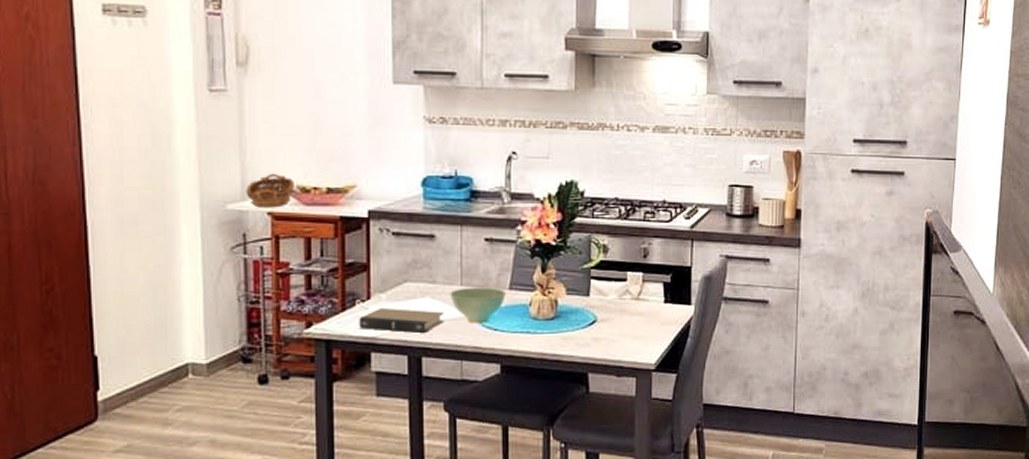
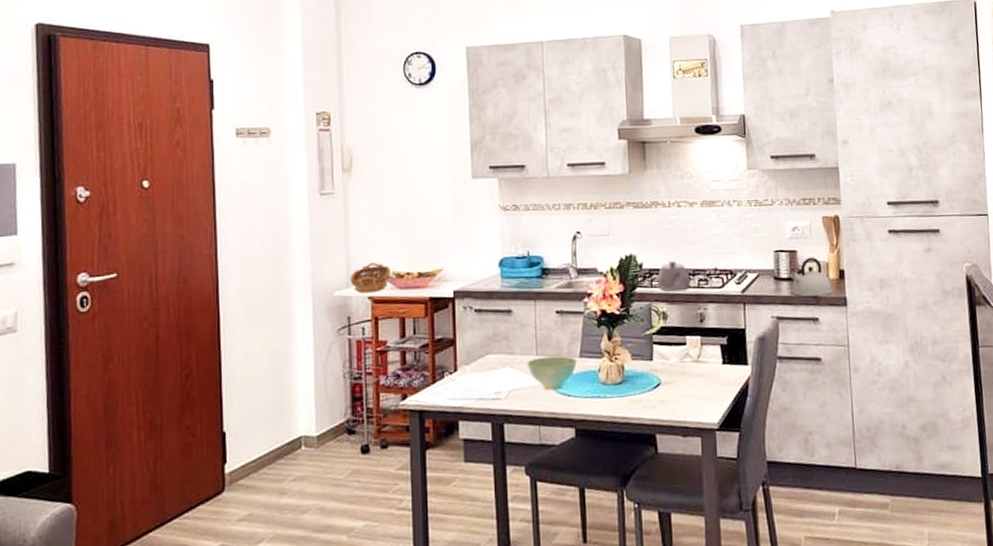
book: present [359,307,443,333] -> none [448,378,522,401]
teapot: none [600,190,636,224] -> present [657,261,691,293]
kettle: none [742,194,788,236] -> present [789,257,833,297]

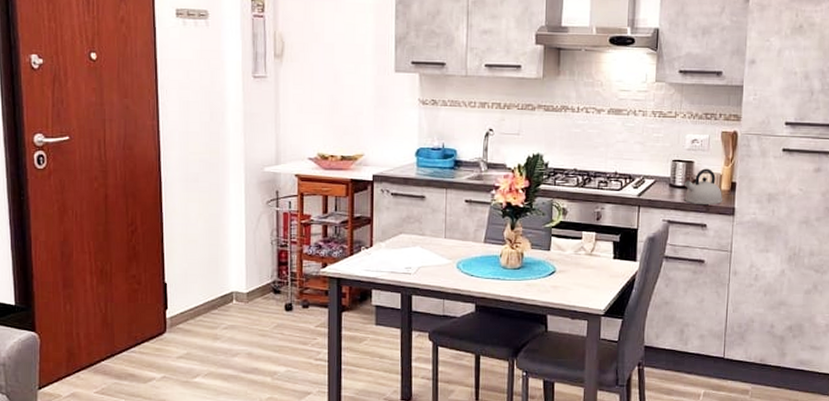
basket: present [350,262,390,293] -> none [279,143,316,171]
bowl: present [527,356,578,391] -> none [435,240,482,270]
teapot: present [657,261,691,293] -> none [561,163,592,191]

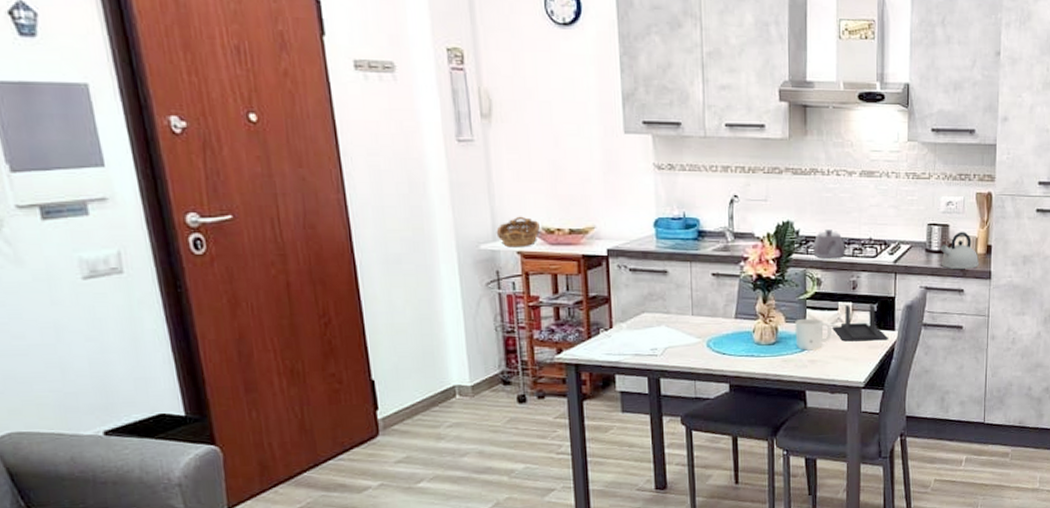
basket: none [279,143,316,171] -> present [496,216,540,248]
mug: none [540,245,575,277] -> present [795,318,831,351]
teapot: none [561,163,592,191] -> present [813,229,846,260]
napkin holder: none [576,234,629,271] -> present [833,304,888,342]

